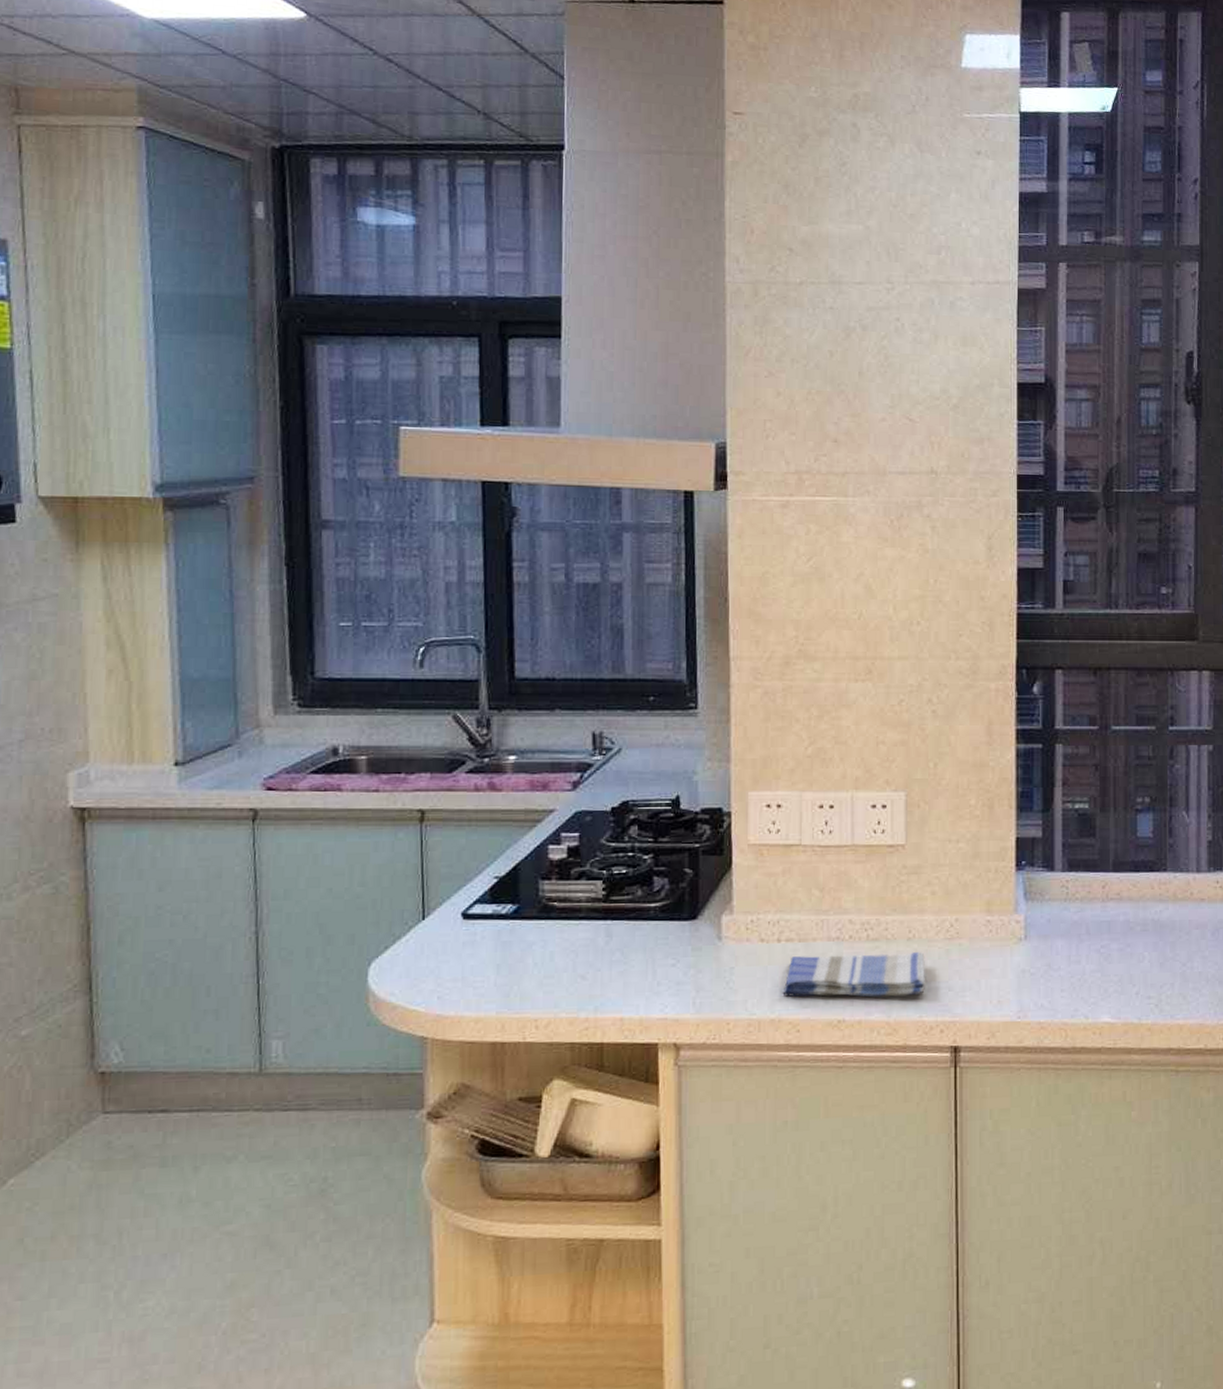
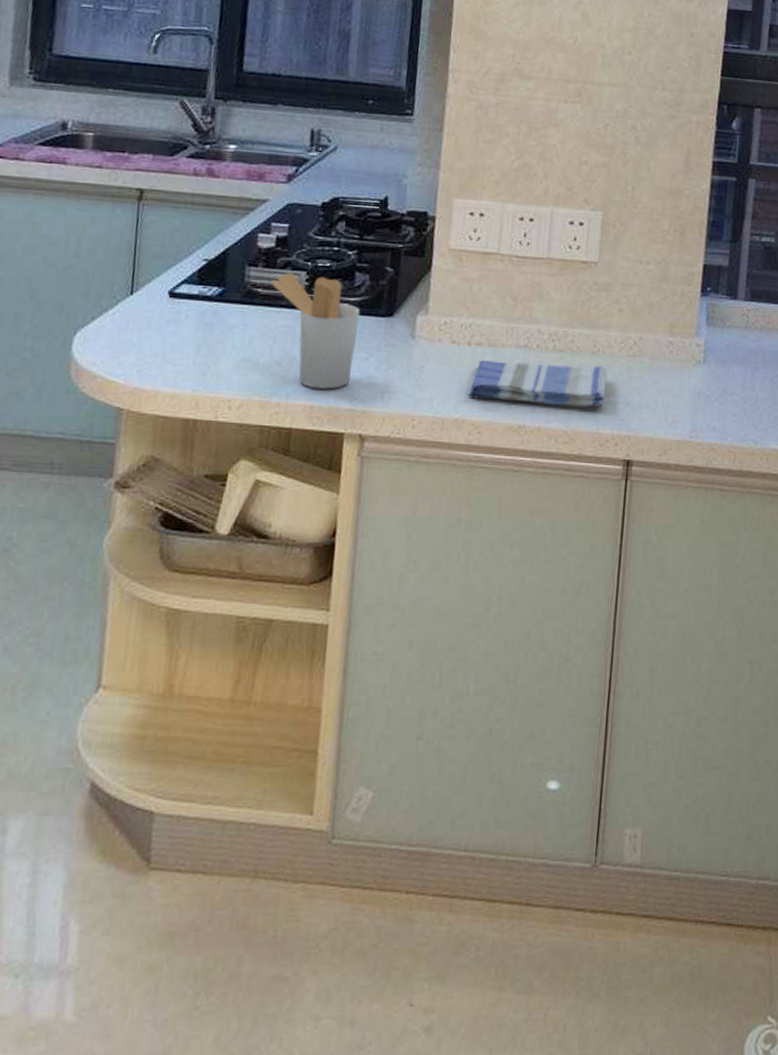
utensil holder: none [567,882,662,1000] -> present [271,272,360,389]

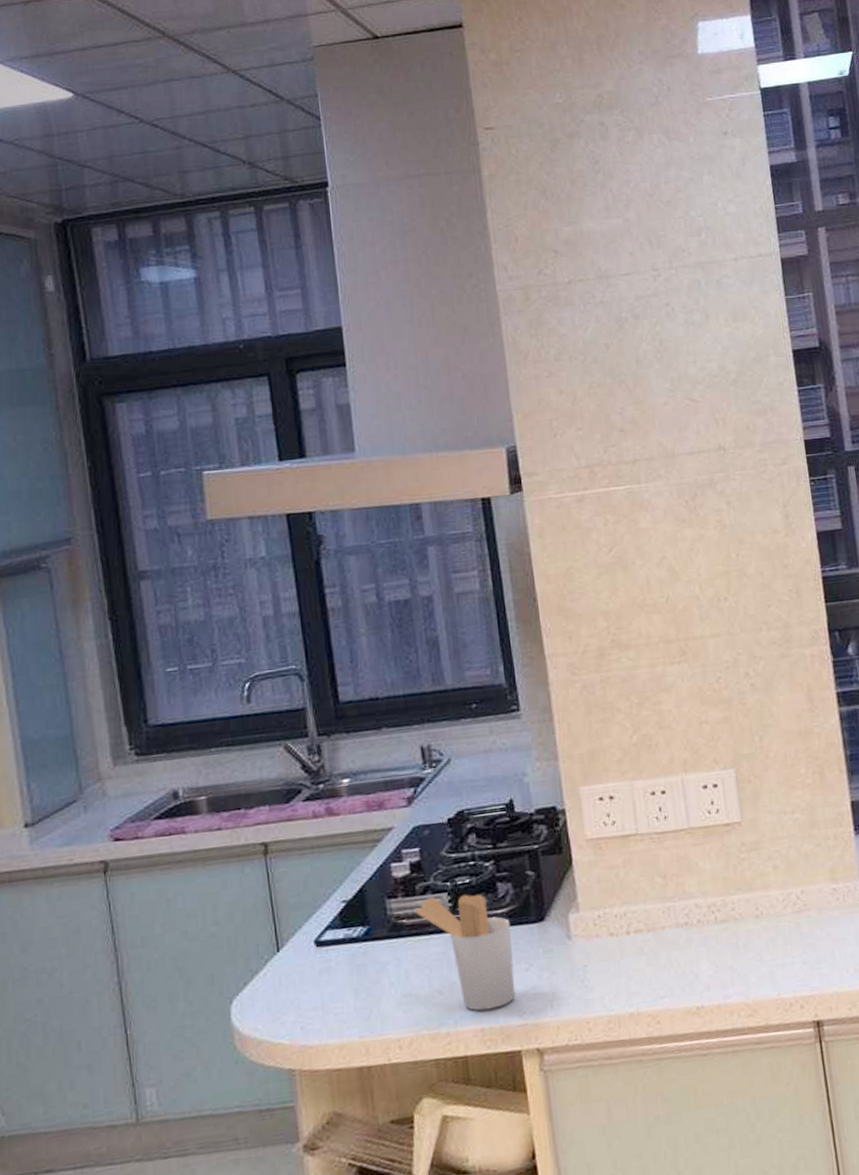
dish towel: present [468,360,607,408] -> none [638,928,782,989]

